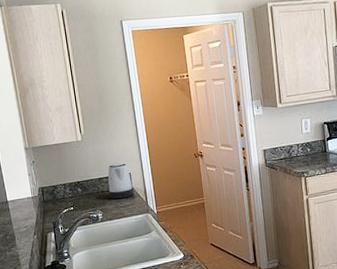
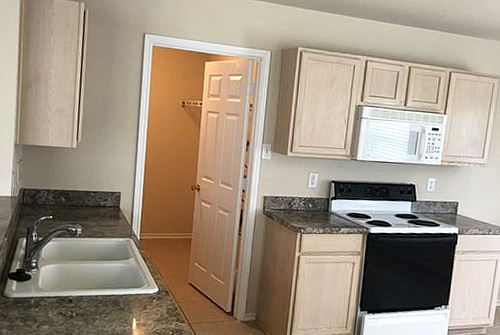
kettle: present [108,162,133,199] -> none [93,179,121,218]

